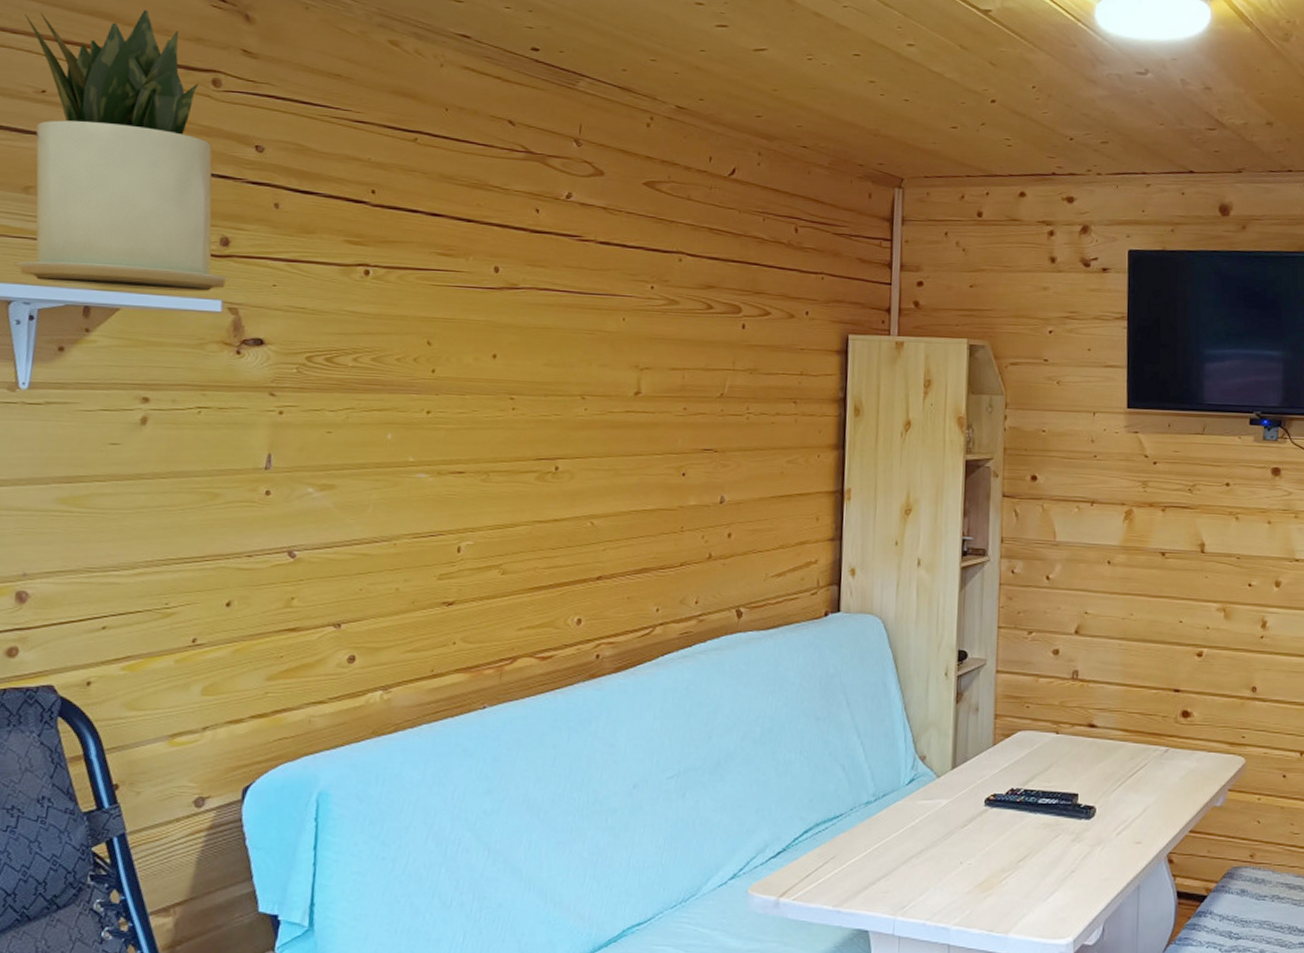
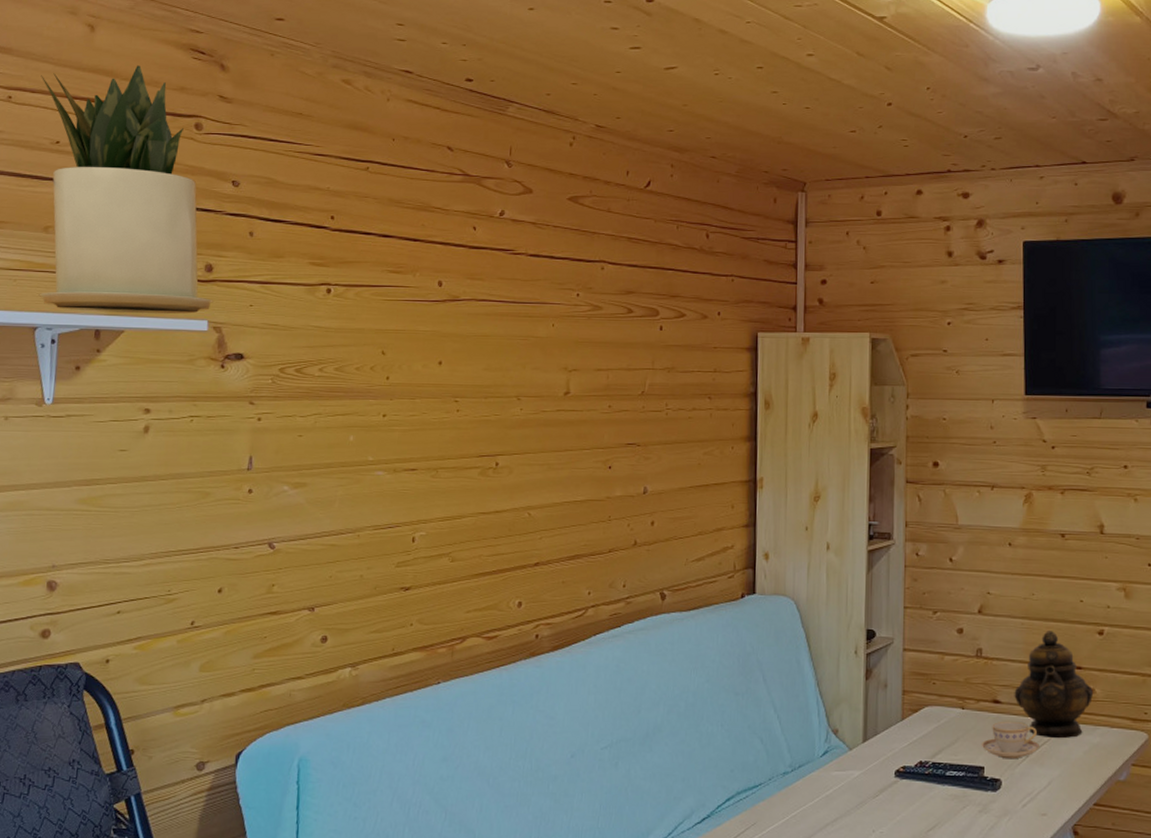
teacup: none [1075,745,1135,786] -> present [981,721,1039,760]
teapot: none [1110,652,1190,763] -> present [1014,631,1093,738]

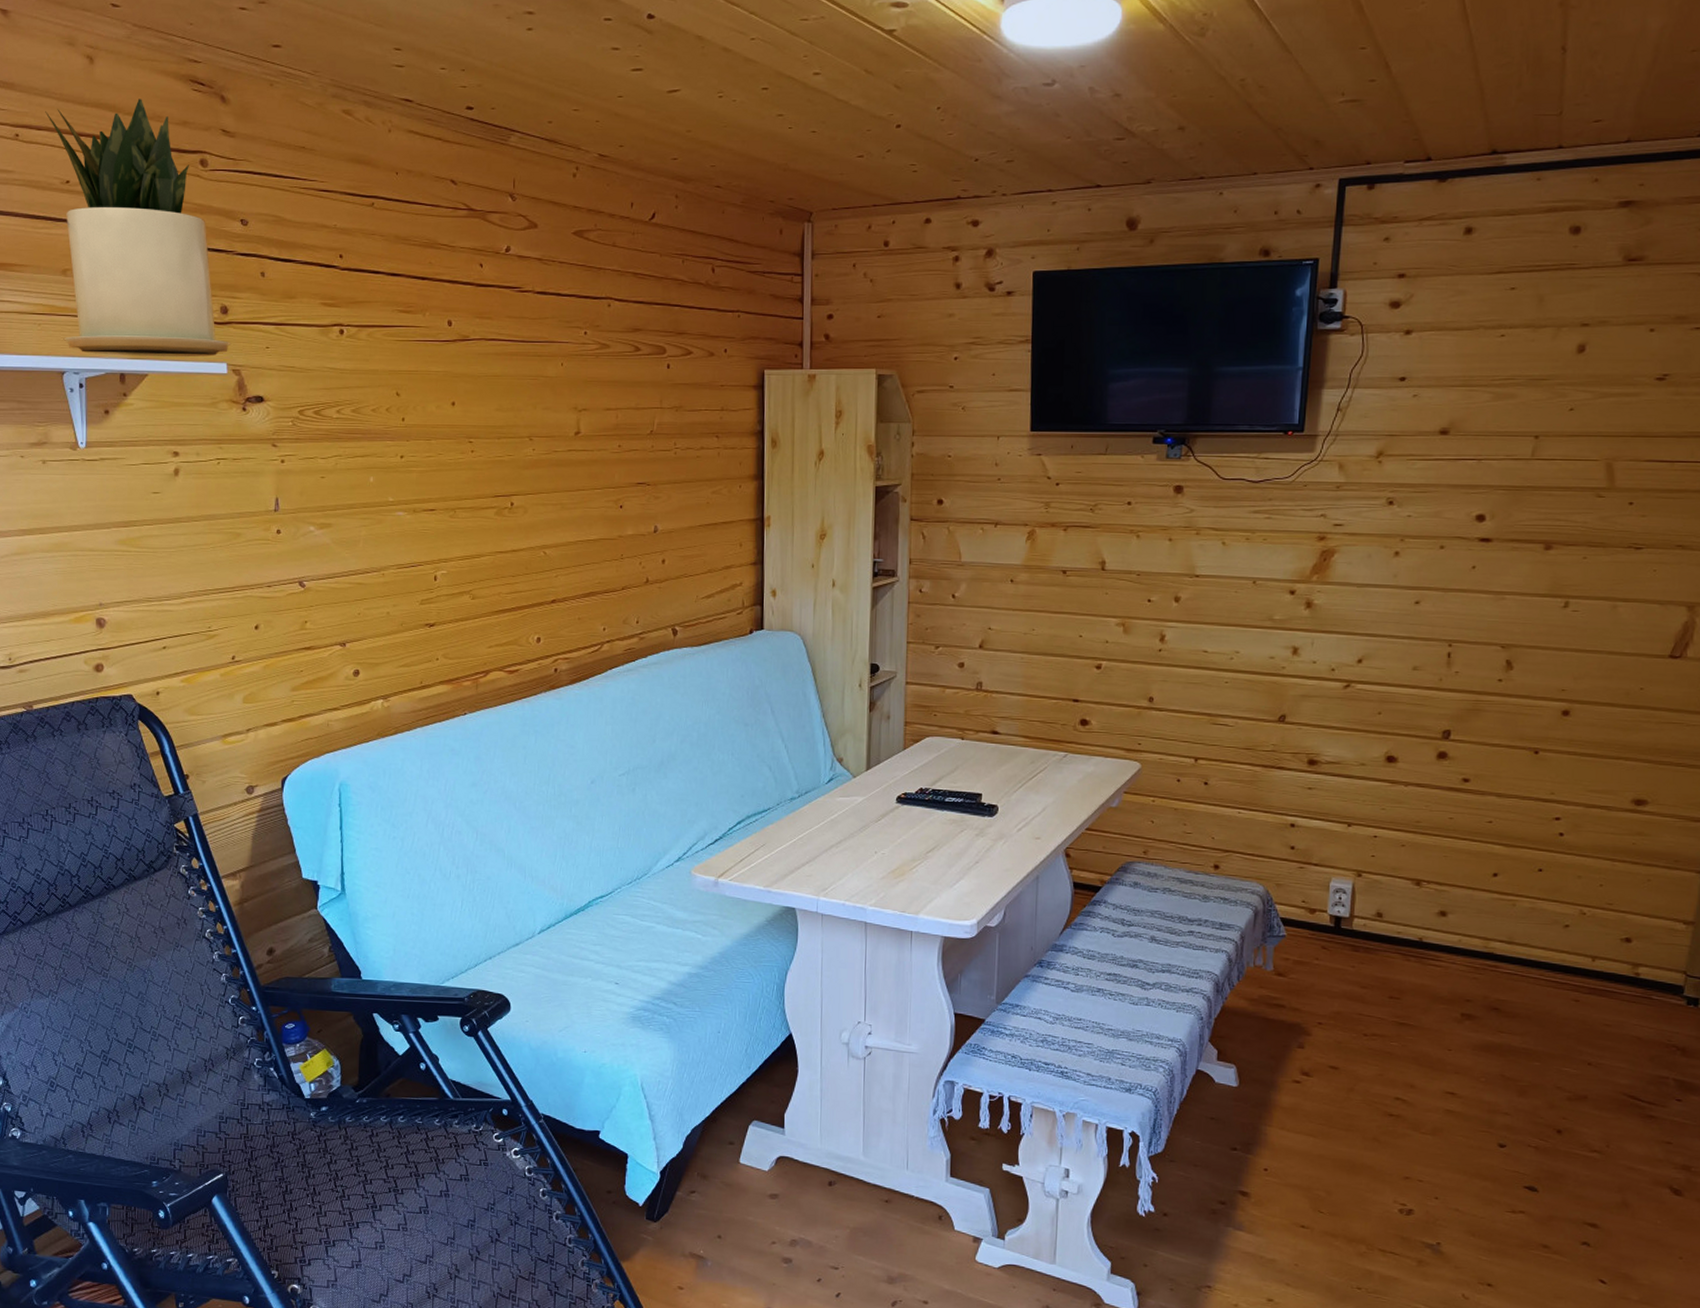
teacup: present [981,721,1039,760] -> none [979,750,1035,787]
teapot: present [1014,631,1093,738] -> none [1012,665,1089,767]

